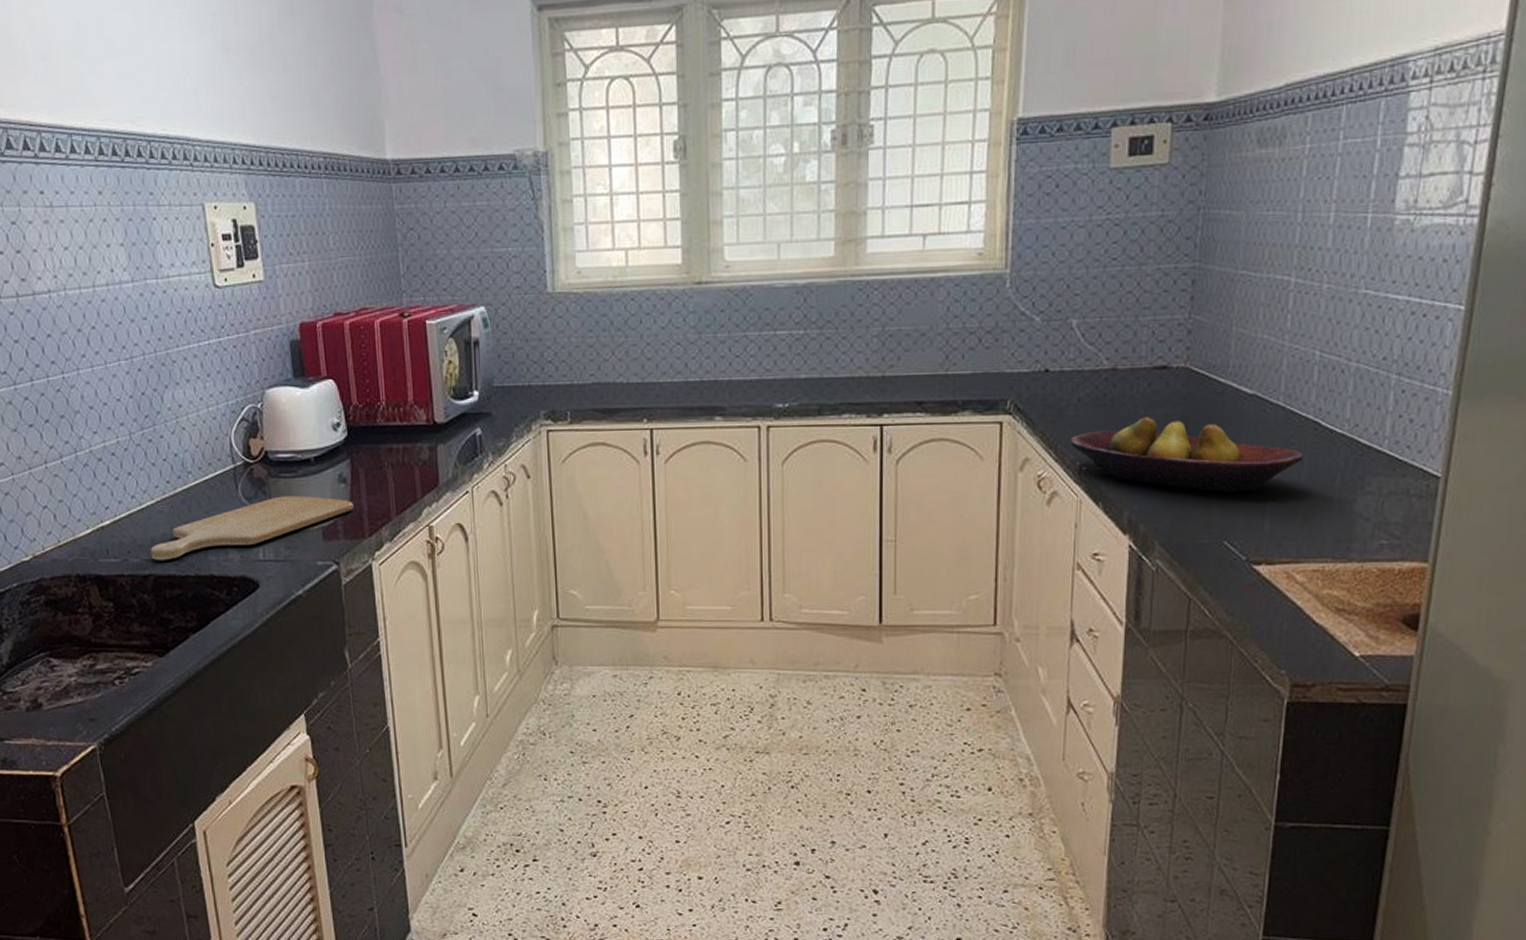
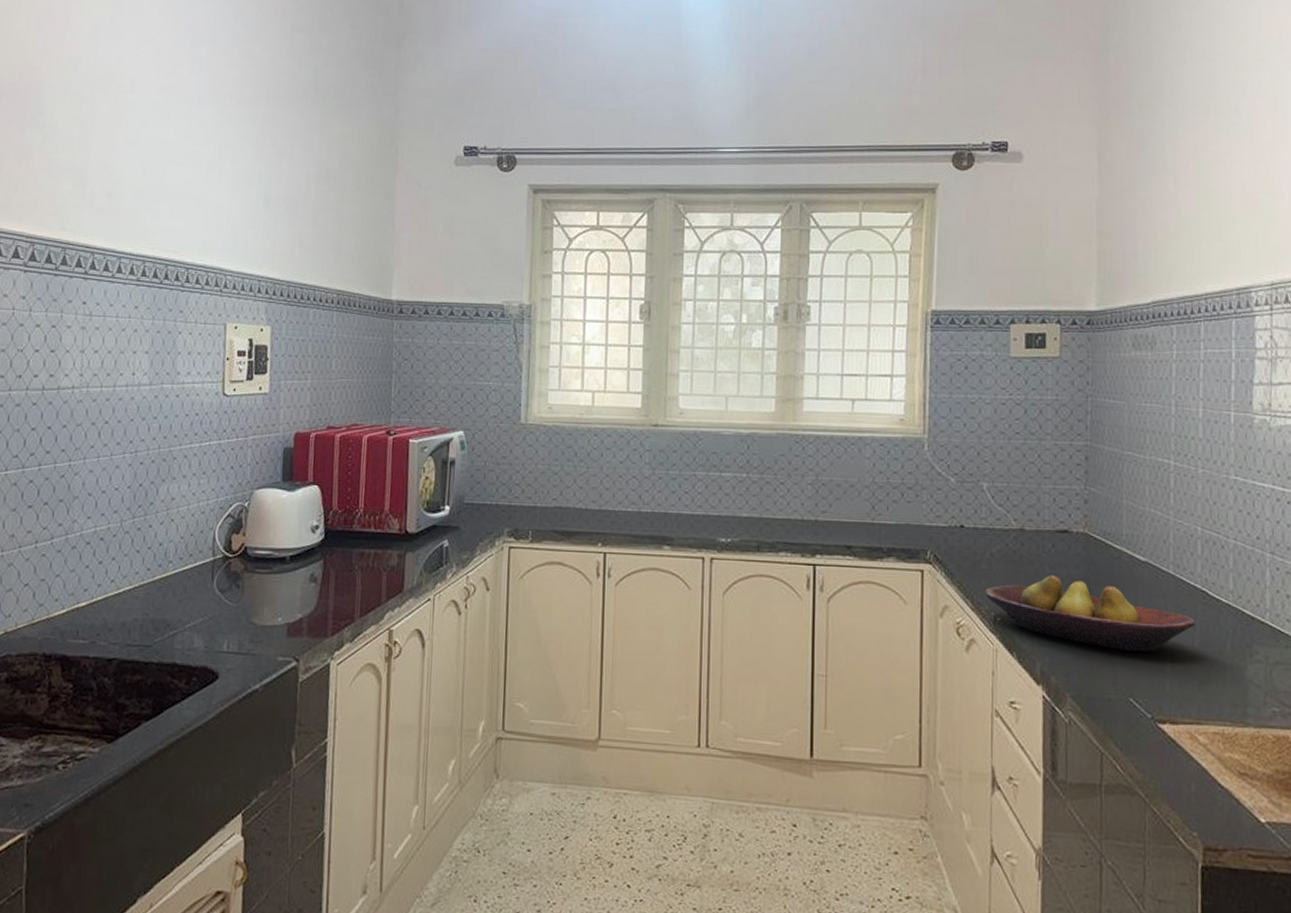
chopping board: present [150,495,353,561] -> none [119,590,321,646]

